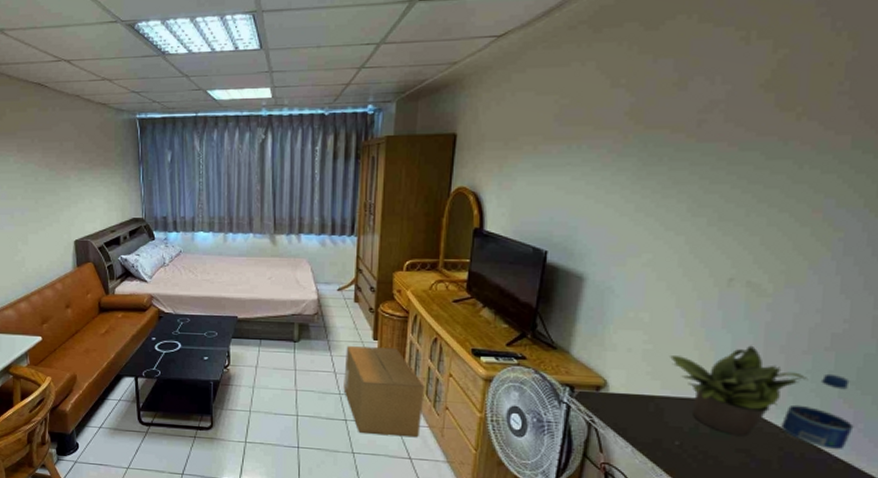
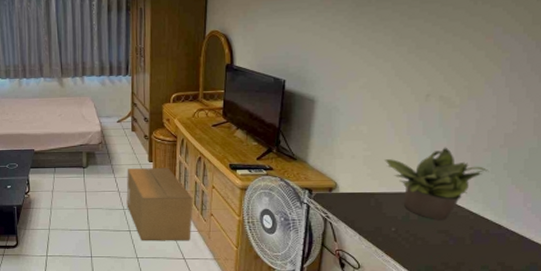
water bottle: present [781,373,854,450] -> none [471,165,524,226]

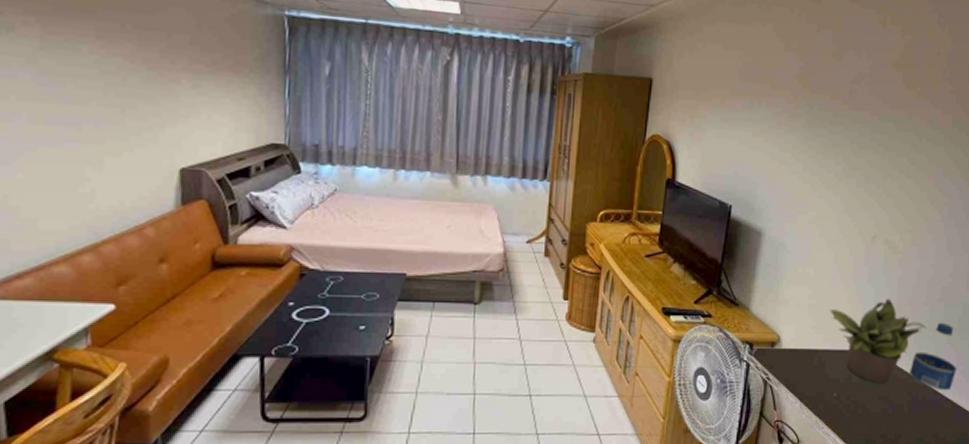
box: present [126,168,193,241] -> none [529,308,616,411]
water bottle: none [471,165,524,226] -> present [910,322,957,391]

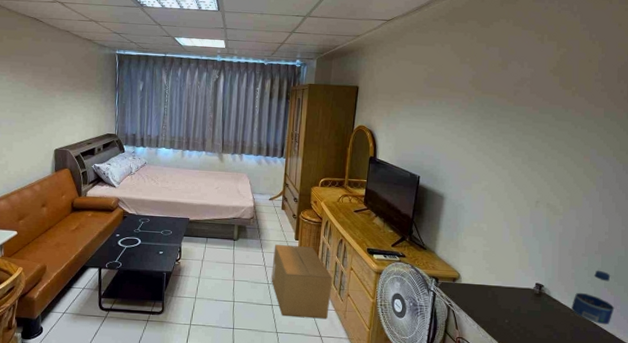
box: none [529,308,616,411] -> present [271,245,333,319]
potted plant: present [830,298,928,383] -> none [501,249,587,315]

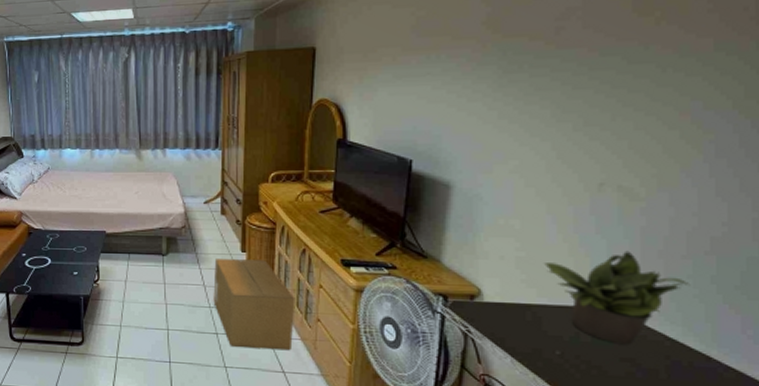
potted plant: none [501,249,587,315] -> present [544,250,691,344]
water bottle: present [571,270,615,325] -> none [666,278,743,358]

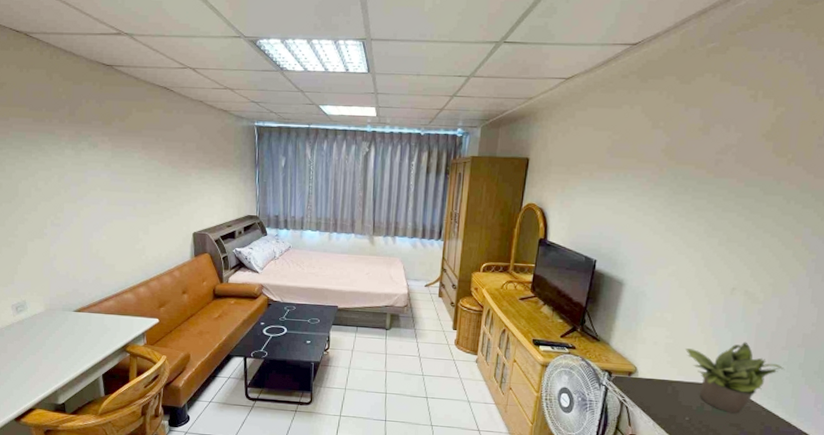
box: present [213,259,295,351] -> none [426,334,494,413]

